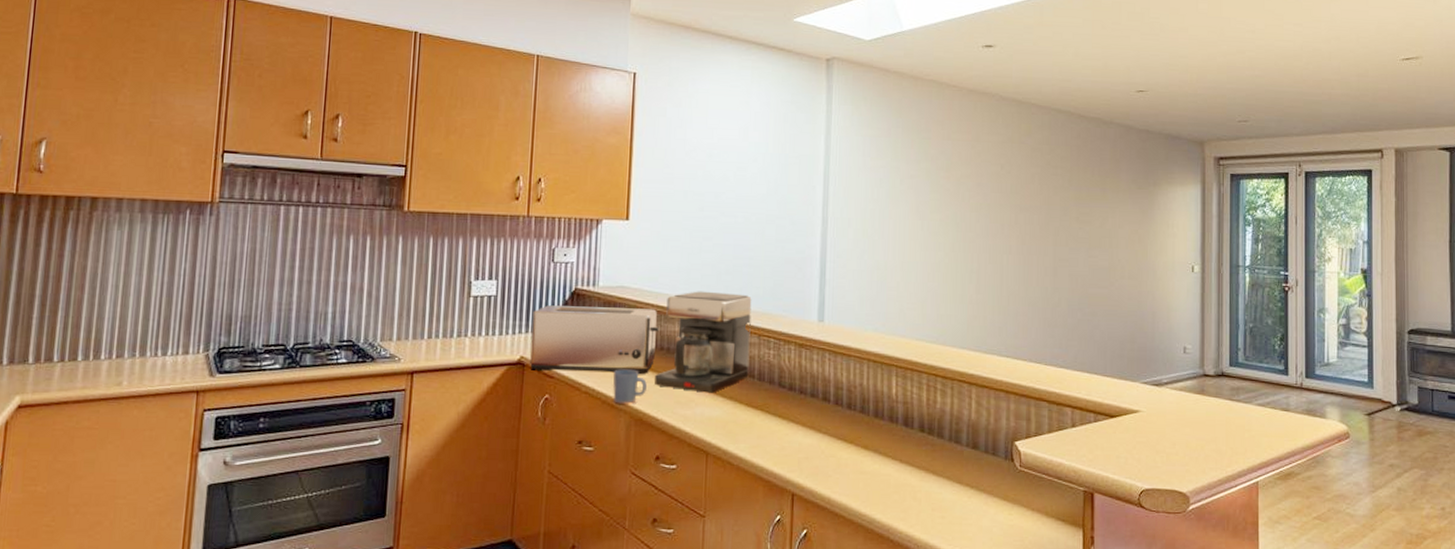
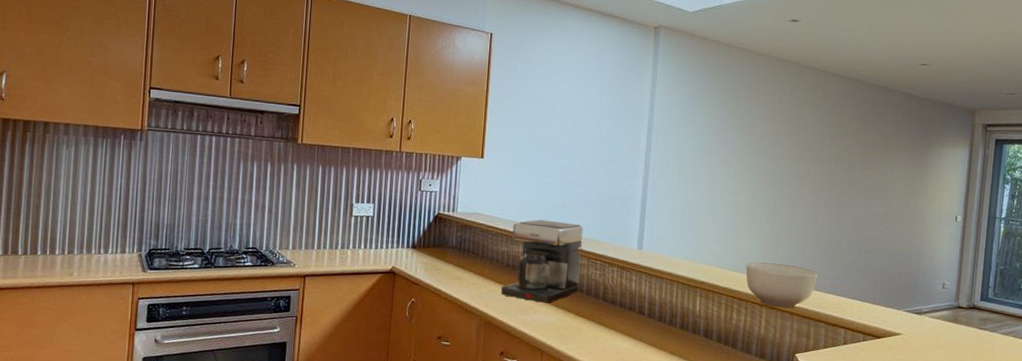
toaster: present [530,305,660,374] -> none [400,226,507,285]
mug: present [613,369,647,404] -> none [467,280,495,309]
bowl: none [949,331,1036,386] -> present [745,262,819,309]

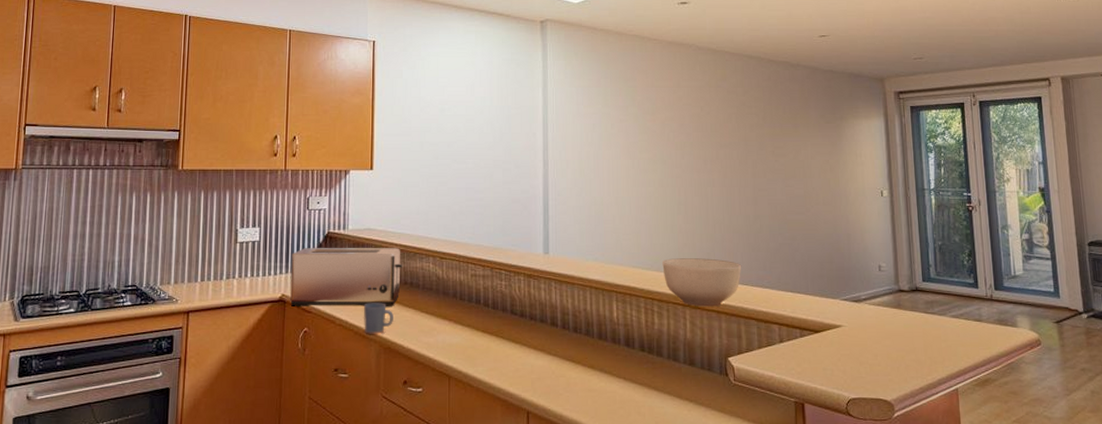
toaster: none [400,226,507,285] -> present [290,248,404,306]
mug: none [467,280,495,309] -> present [363,303,393,334]
coffee maker: present [501,219,584,303] -> none [400,230,484,322]

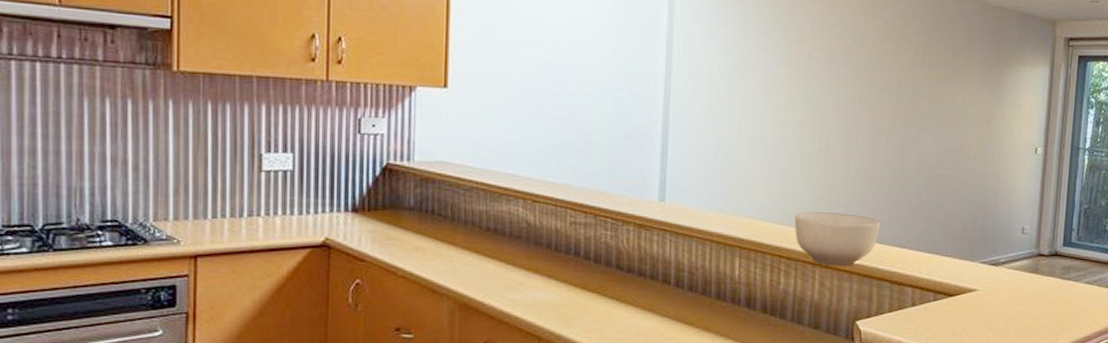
toaster: present [290,248,404,306] -> none [336,182,486,256]
mug: present [363,303,393,334] -> none [433,251,472,289]

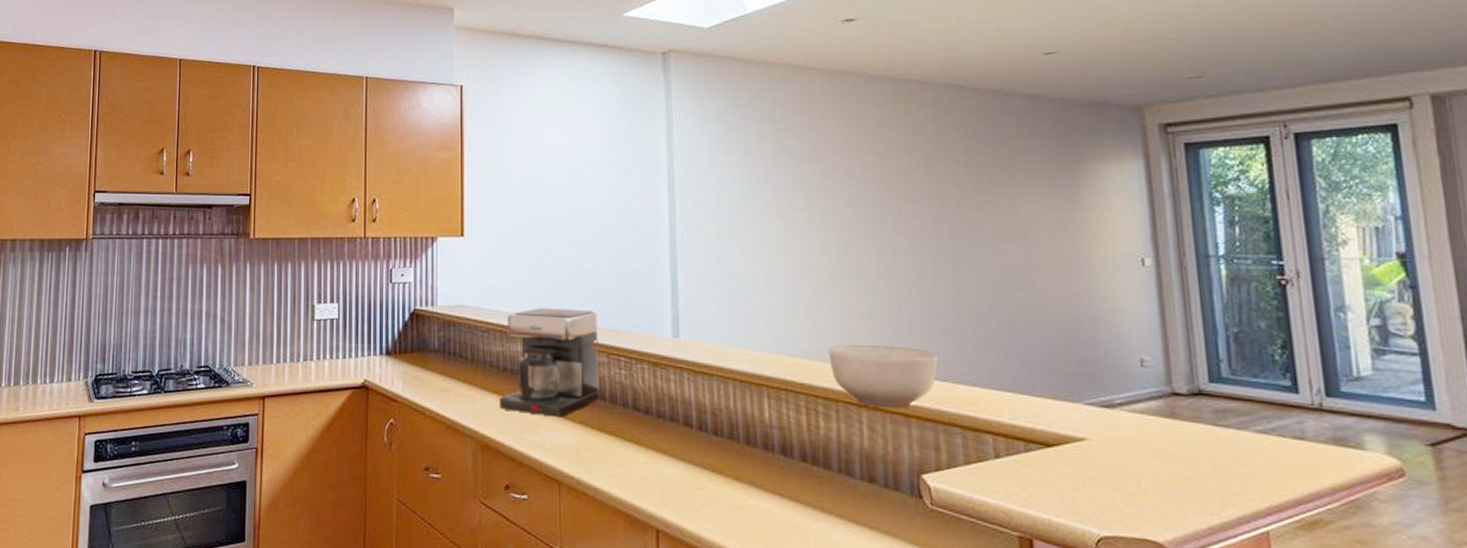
coffee maker: none [481,167,587,276] -> present [500,308,599,417]

